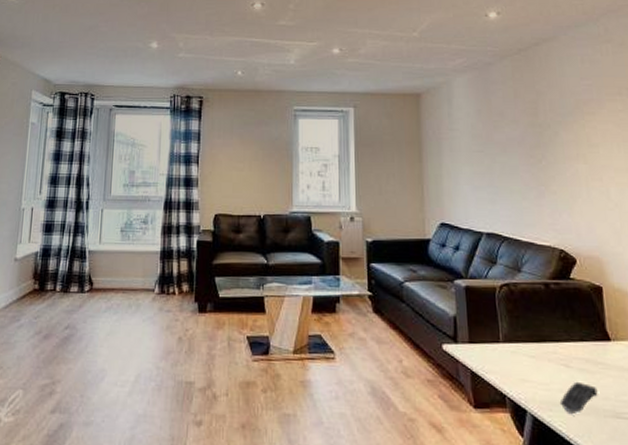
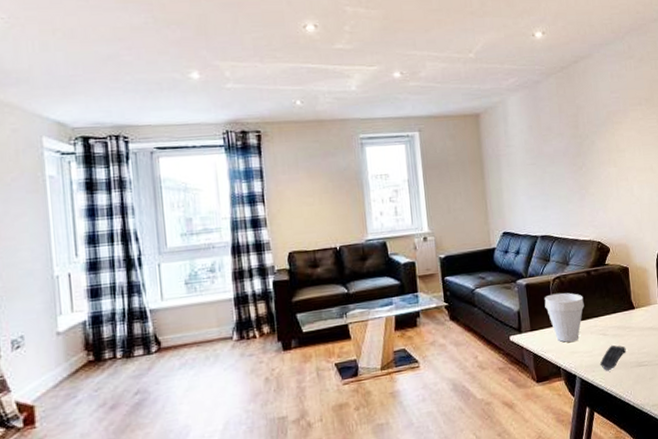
cup: none [487,303,540,366] -> present [544,292,585,343]

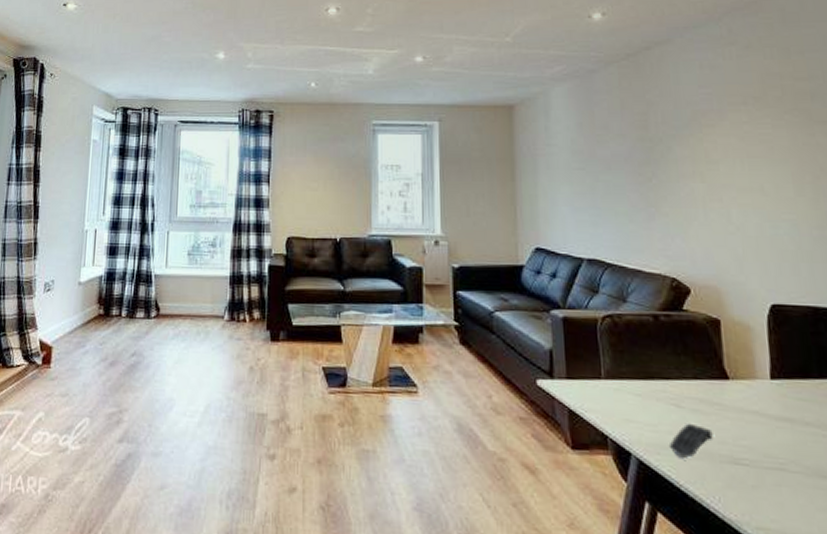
cup: present [544,292,585,343] -> none [588,336,648,405]

